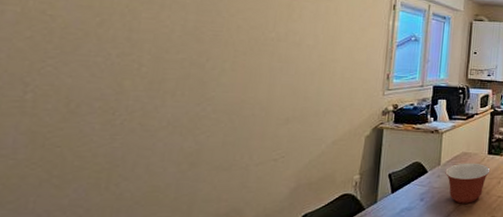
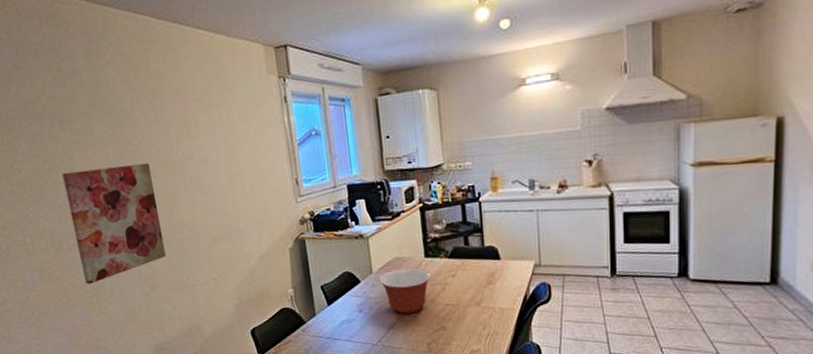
wall art: none [99,29,234,156] -> present [62,162,166,284]

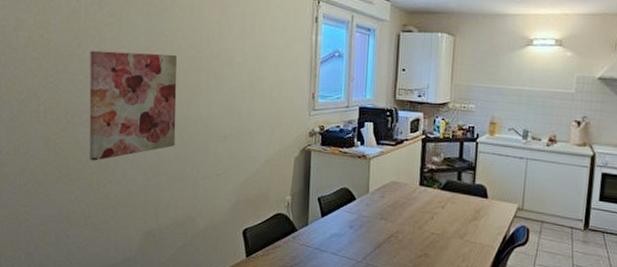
mixing bowl: present [379,268,431,314] -> none [374,192,423,237]

